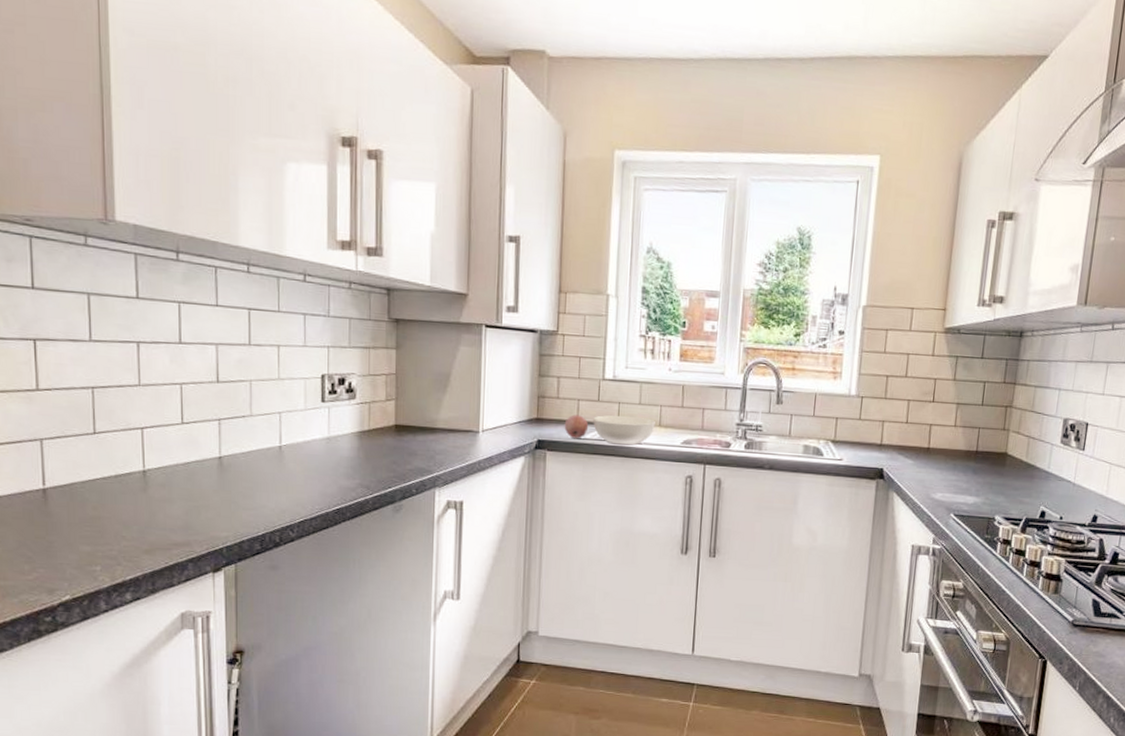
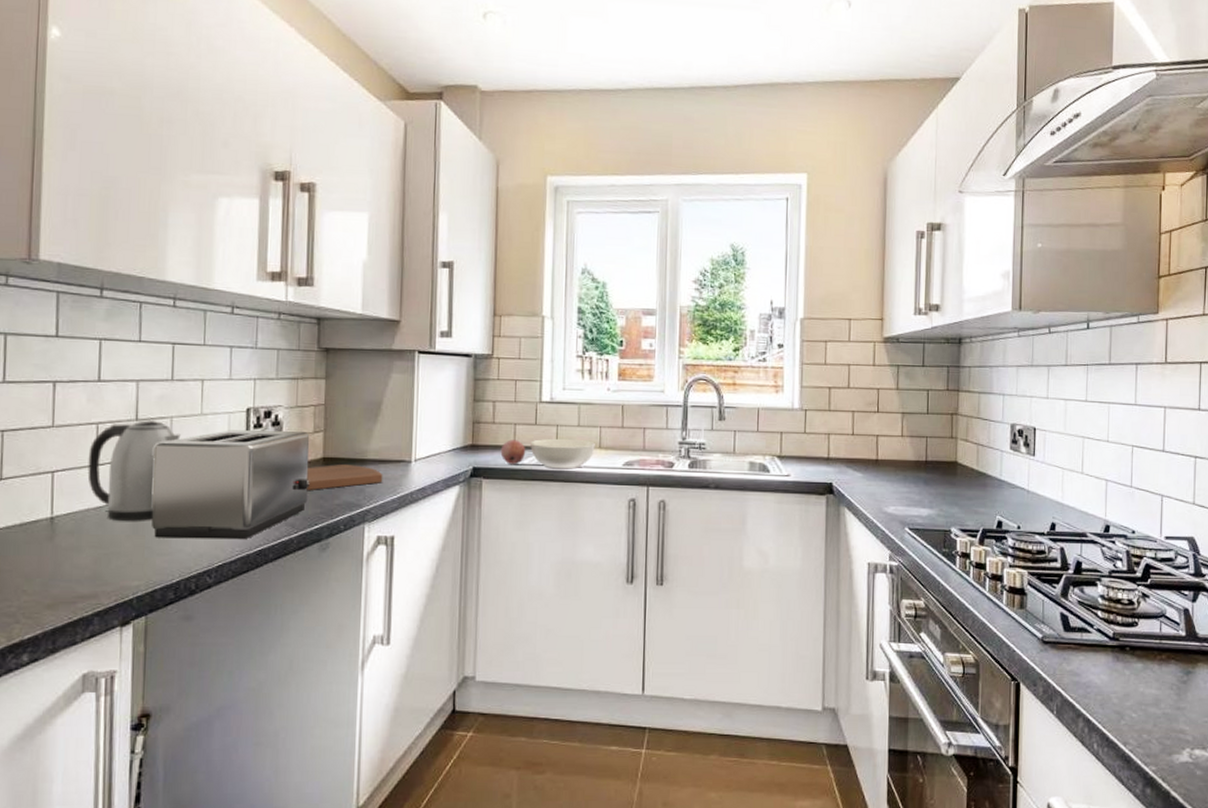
kettle: none [174,382,260,477] -> present [87,420,181,521]
toaster: none [235,395,383,499] -> present [151,430,310,540]
cutting board: none [380,431,452,455] -> present [307,463,383,490]

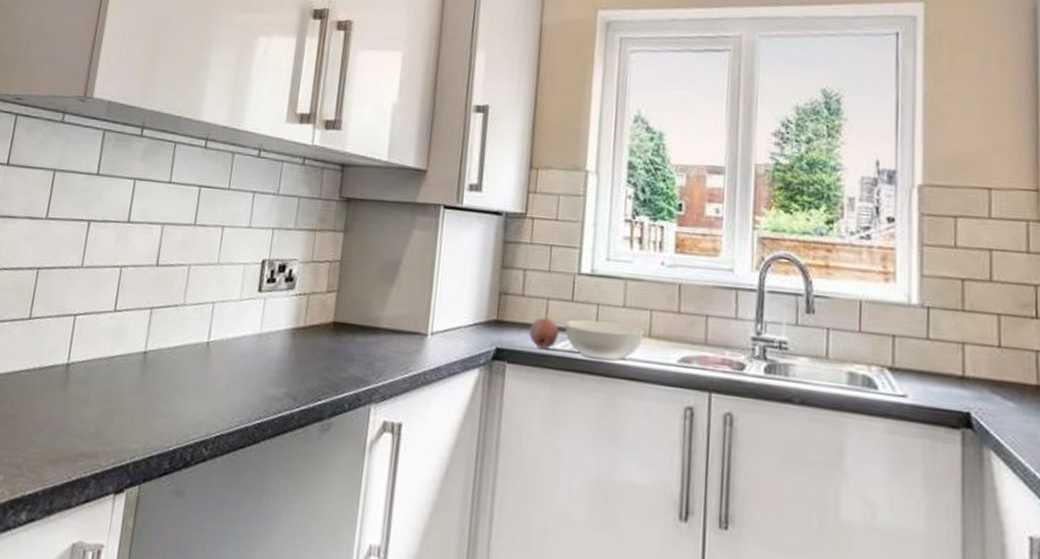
kettle: present [87,420,181,521] -> none [105,266,196,376]
toaster: present [151,430,310,540] -> none [157,282,322,409]
cutting board: present [307,463,383,490] -> none [313,331,396,359]

